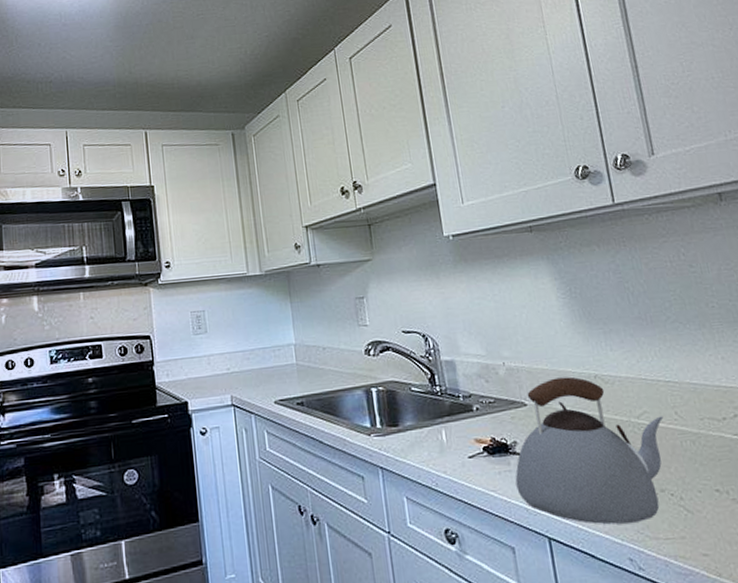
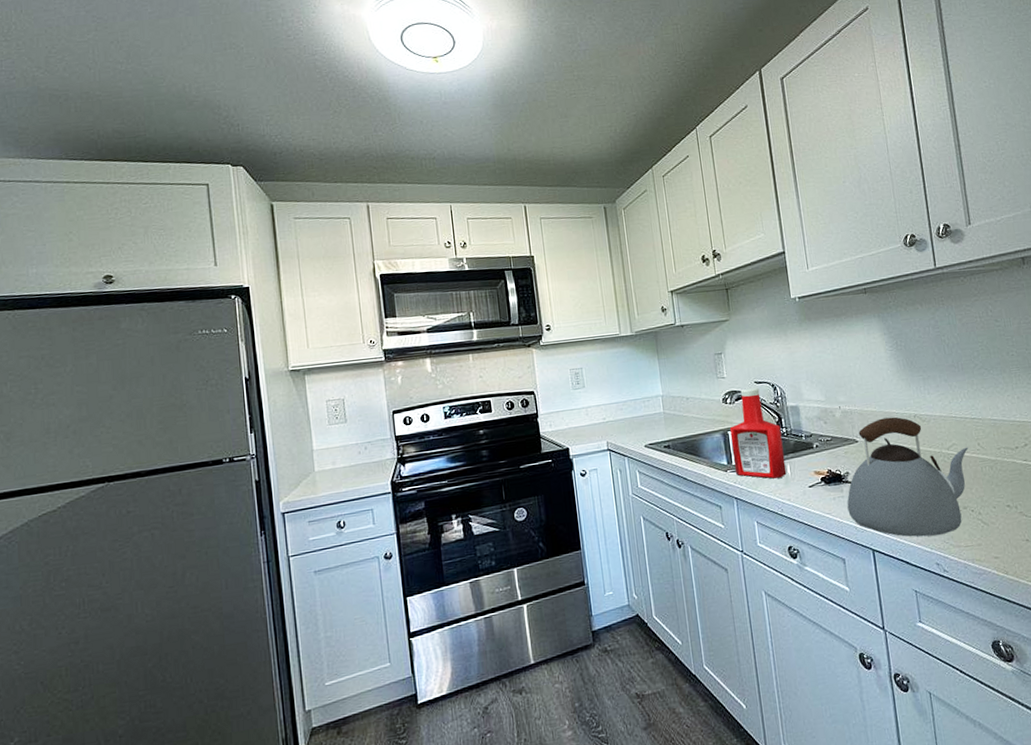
ketchup bottle: none [373,338,442,446] -> present [729,388,787,479]

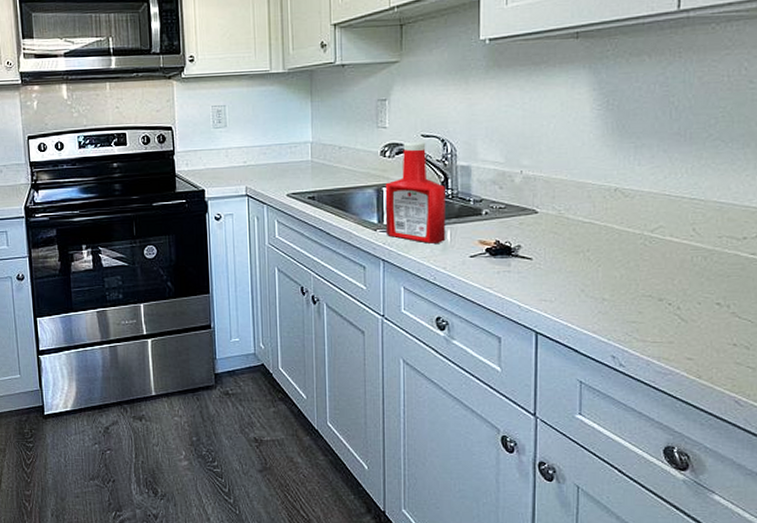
kettle: present [847,417,969,537] -> none [513,188,679,325]

